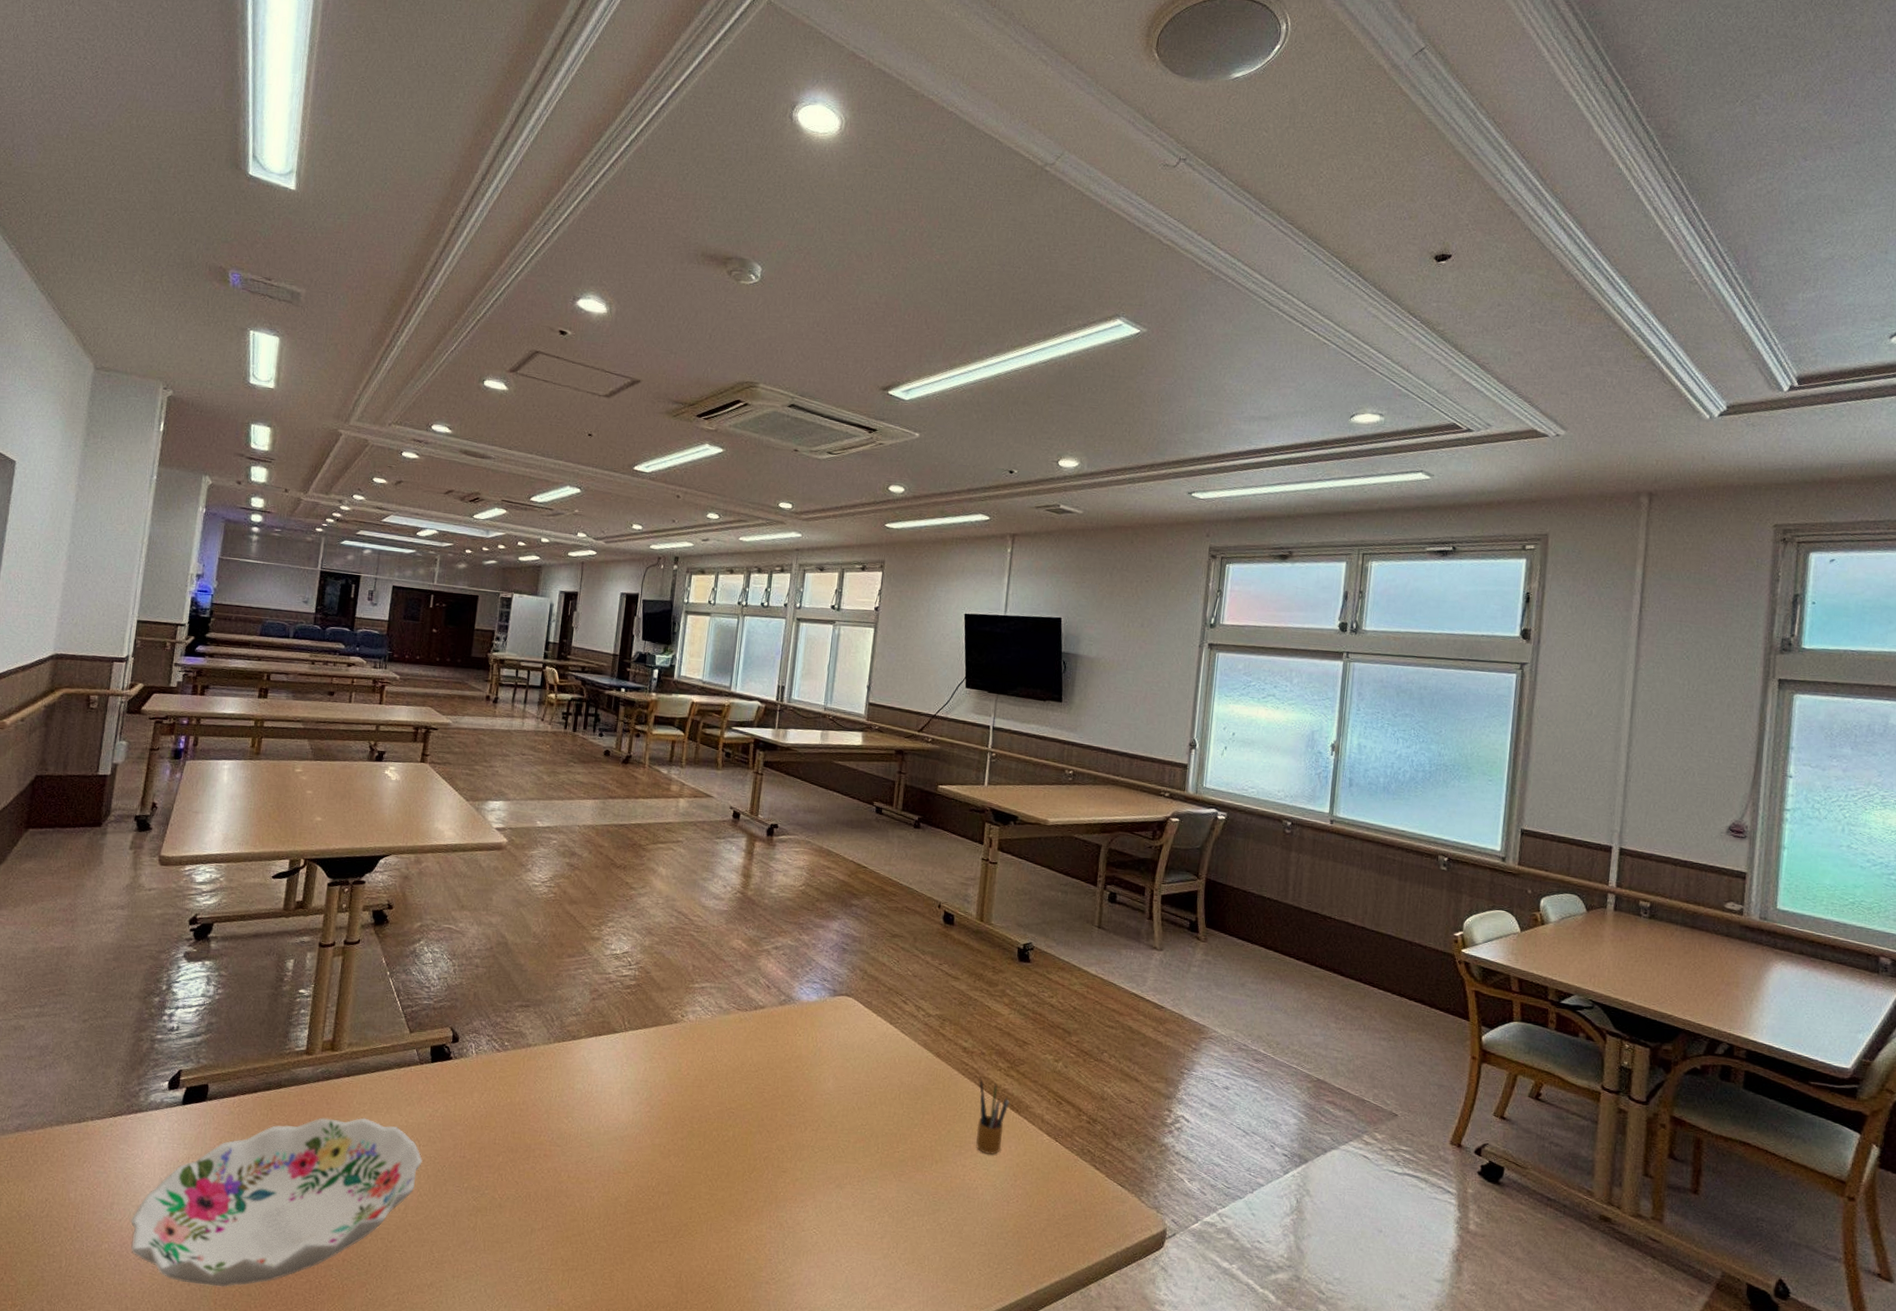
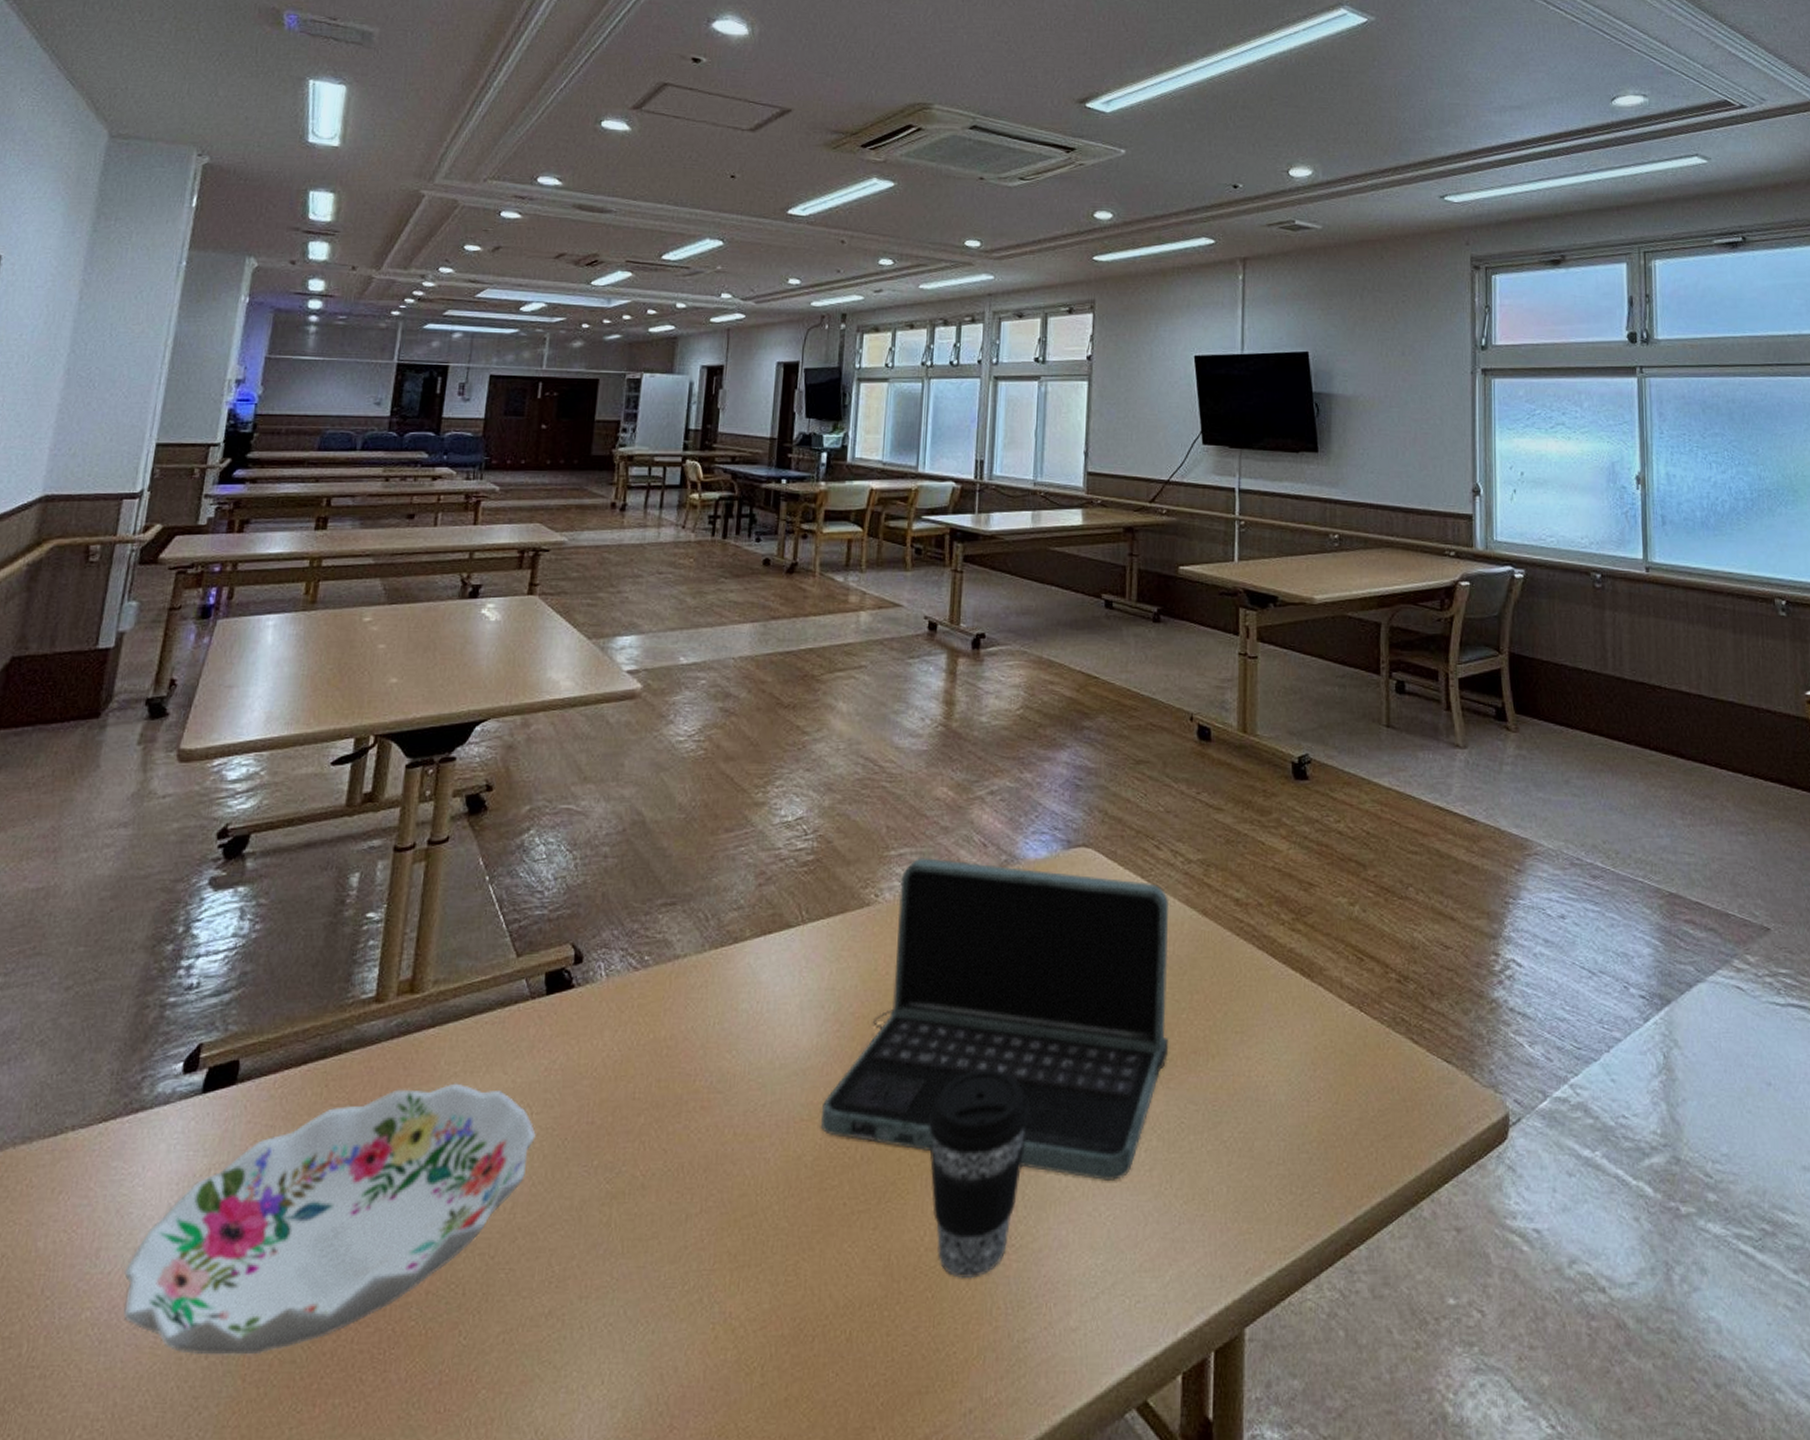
laptop: none [633,991,911,1243] -> present [821,858,1170,1182]
coffee cup: none [714,1151,792,1298] -> present [929,1070,1029,1279]
pencil box: present [976,1077,1010,1155] -> none [1258,936,1298,1040]

